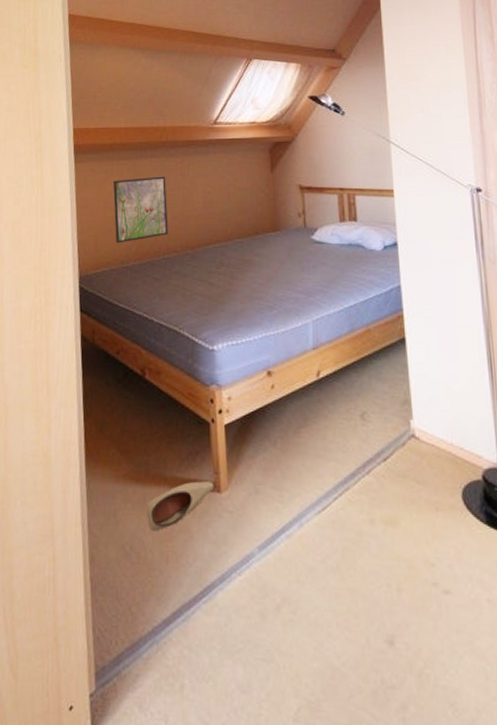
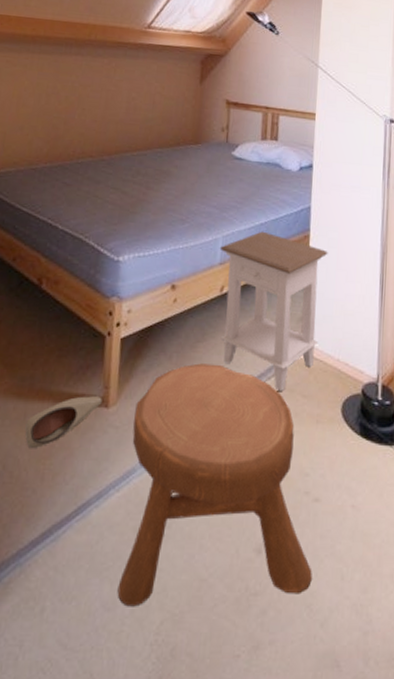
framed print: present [113,176,168,243] -> none [26,75,90,143]
stool: none [246,449,453,691] -> present [117,363,312,607]
nightstand: none [310,313,427,478] -> present [219,231,328,392]

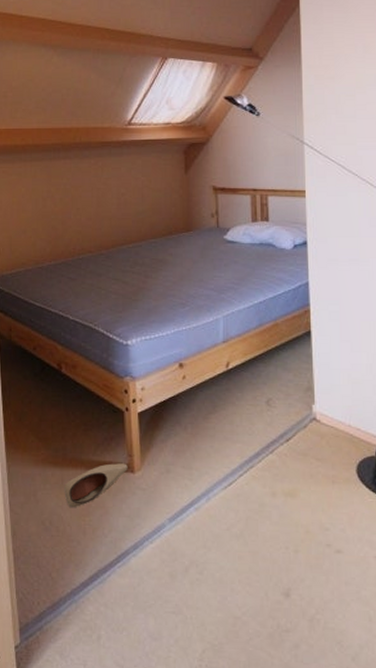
stool: present [117,363,312,607] -> none [158,432,340,638]
nightstand: present [219,231,328,392] -> none [221,309,330,456]

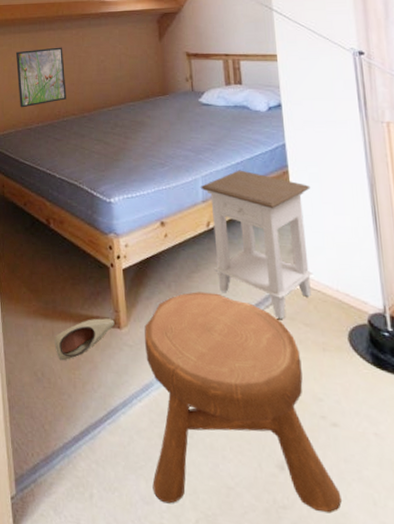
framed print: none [27,178,83,244] -> present [16,47,67,108]
stool: none [158,432,340,638] -> present [144,292,342,512]
nightstand: none [221,309,330,456] -> present [200,170,314,320]

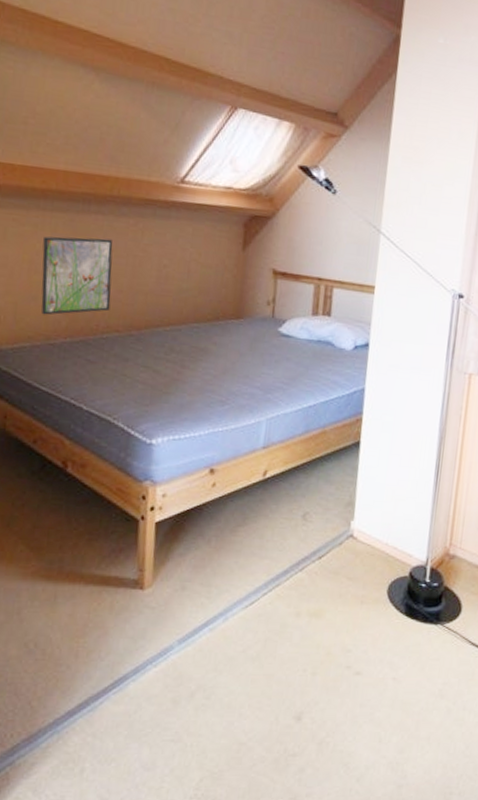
shoe: present [54,318,115,361] -> none [56,578,137,629]
stool: present [144,292,342,512] -> none [156,547,351,767]
nightstand: present [200,170,314,320] -> none [262,414,382,575]

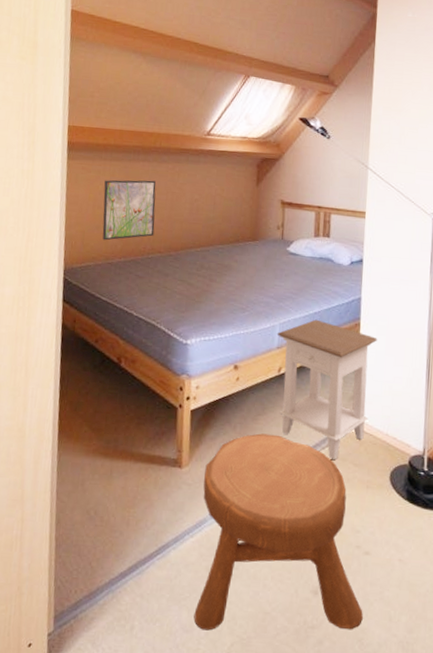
stool: none [156,547,351,767] -> present [194,433,363,631]
nightstand: none [262,414,382,575] -> present [276,319,378,461]

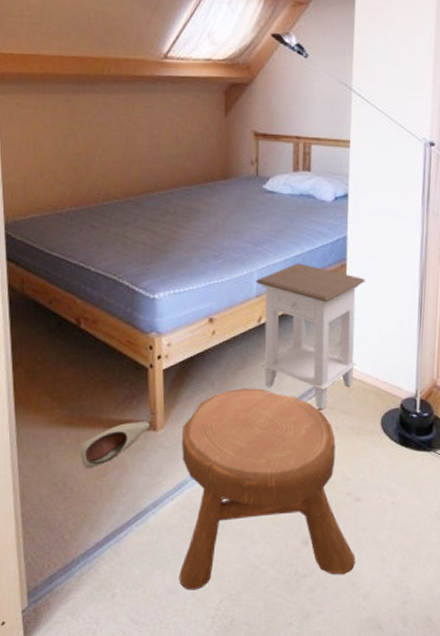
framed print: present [102,180,156,241] -> none [45,114,109,188]
shoe: none [111,457,176,499] -> present [80,422,150,469]

